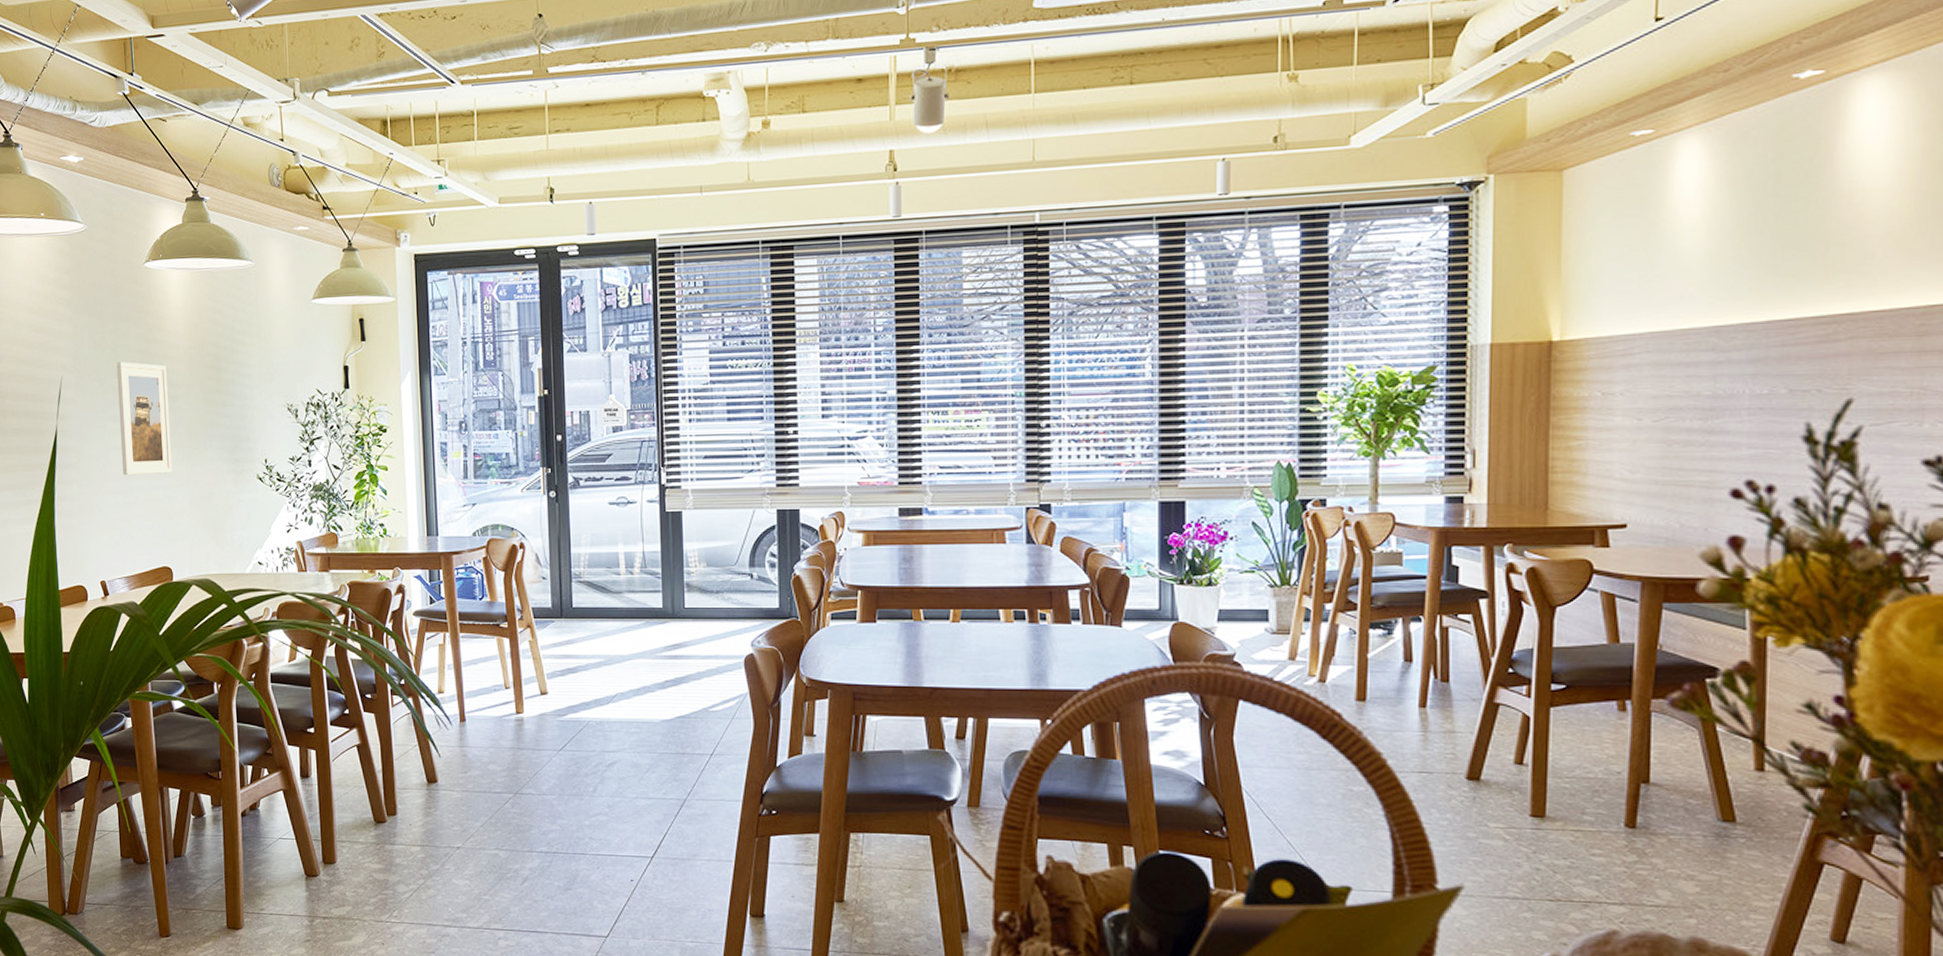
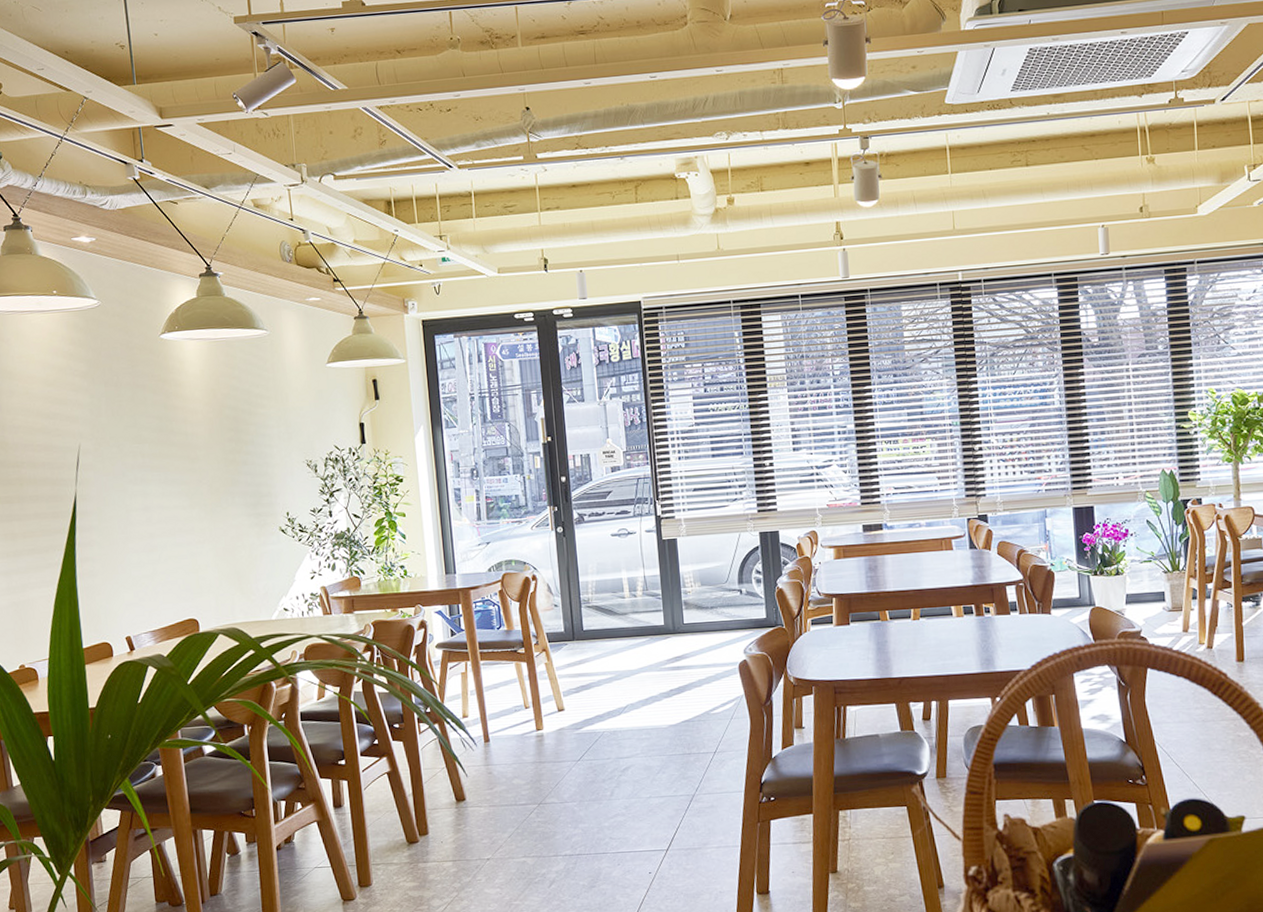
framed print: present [116,362,173,476] -> none [135,427,196,535]

